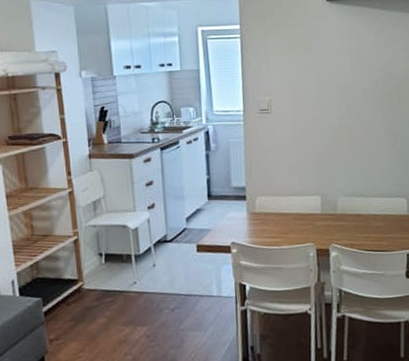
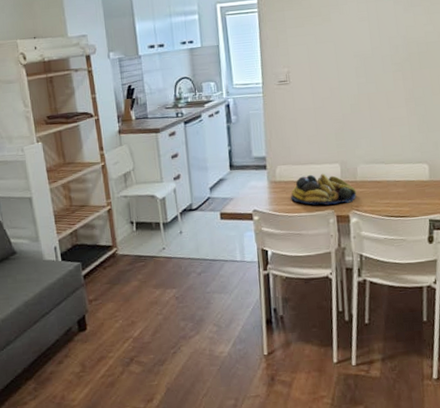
fruit bowl: none [270,205,337,238] -> present [291,173,357,205]

